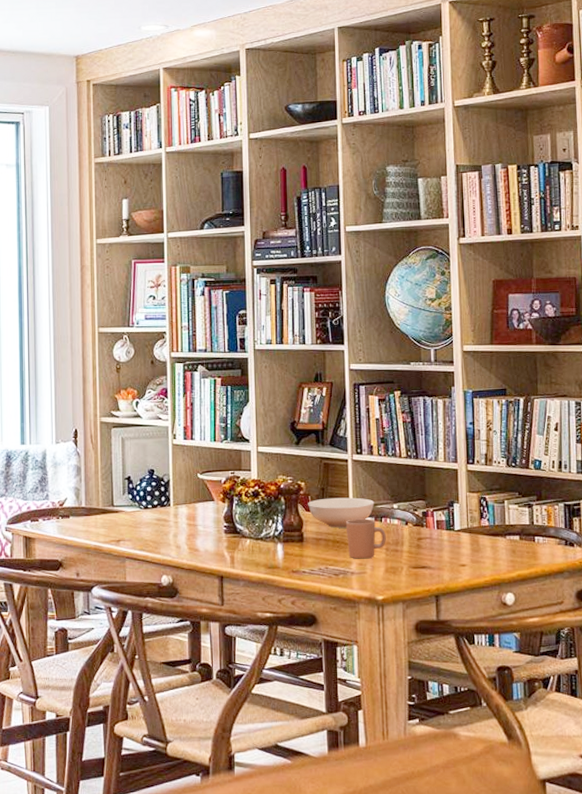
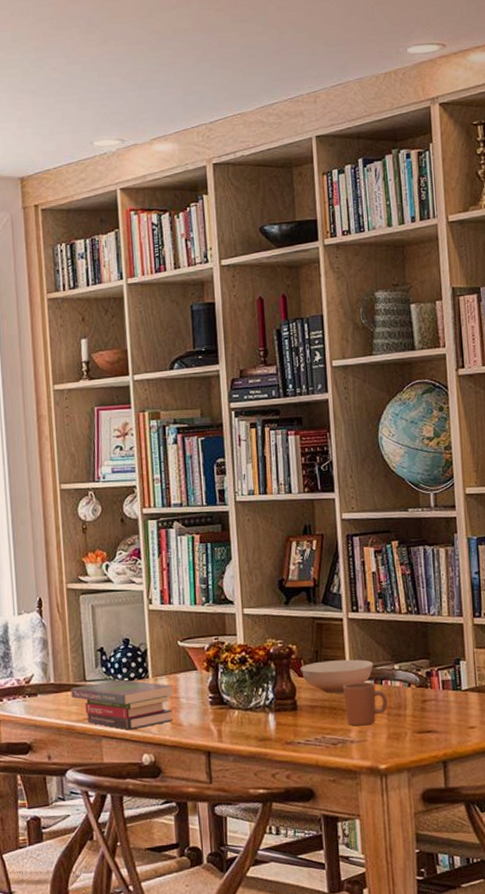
books: none [100,506,192,553] -> present [71,679,173,730]

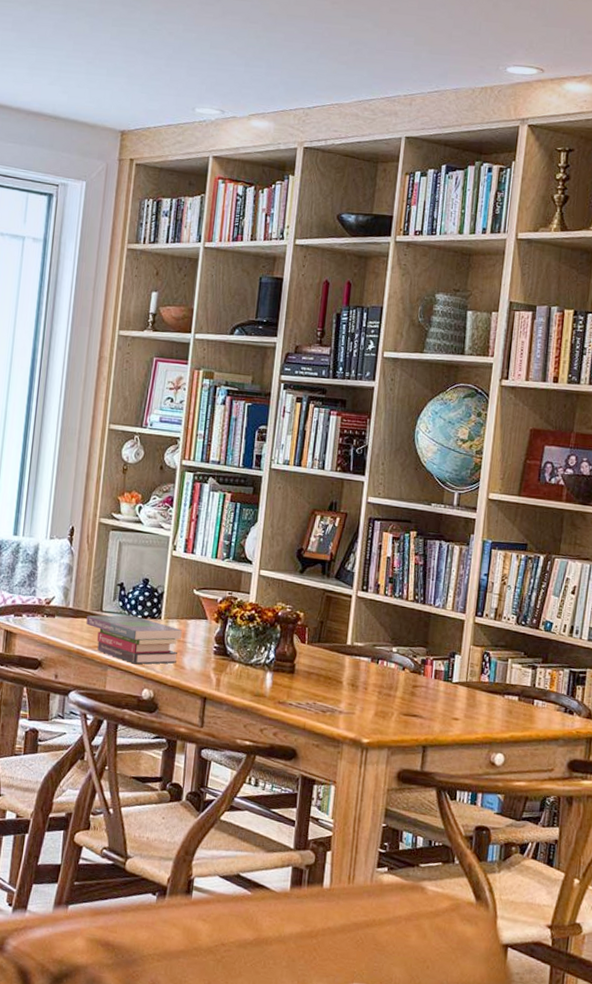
bowl: present [301,659,374,694] -> none [304,632,374,665]
mug: present [342,681,388,726] -> none [339,657,381,700]

